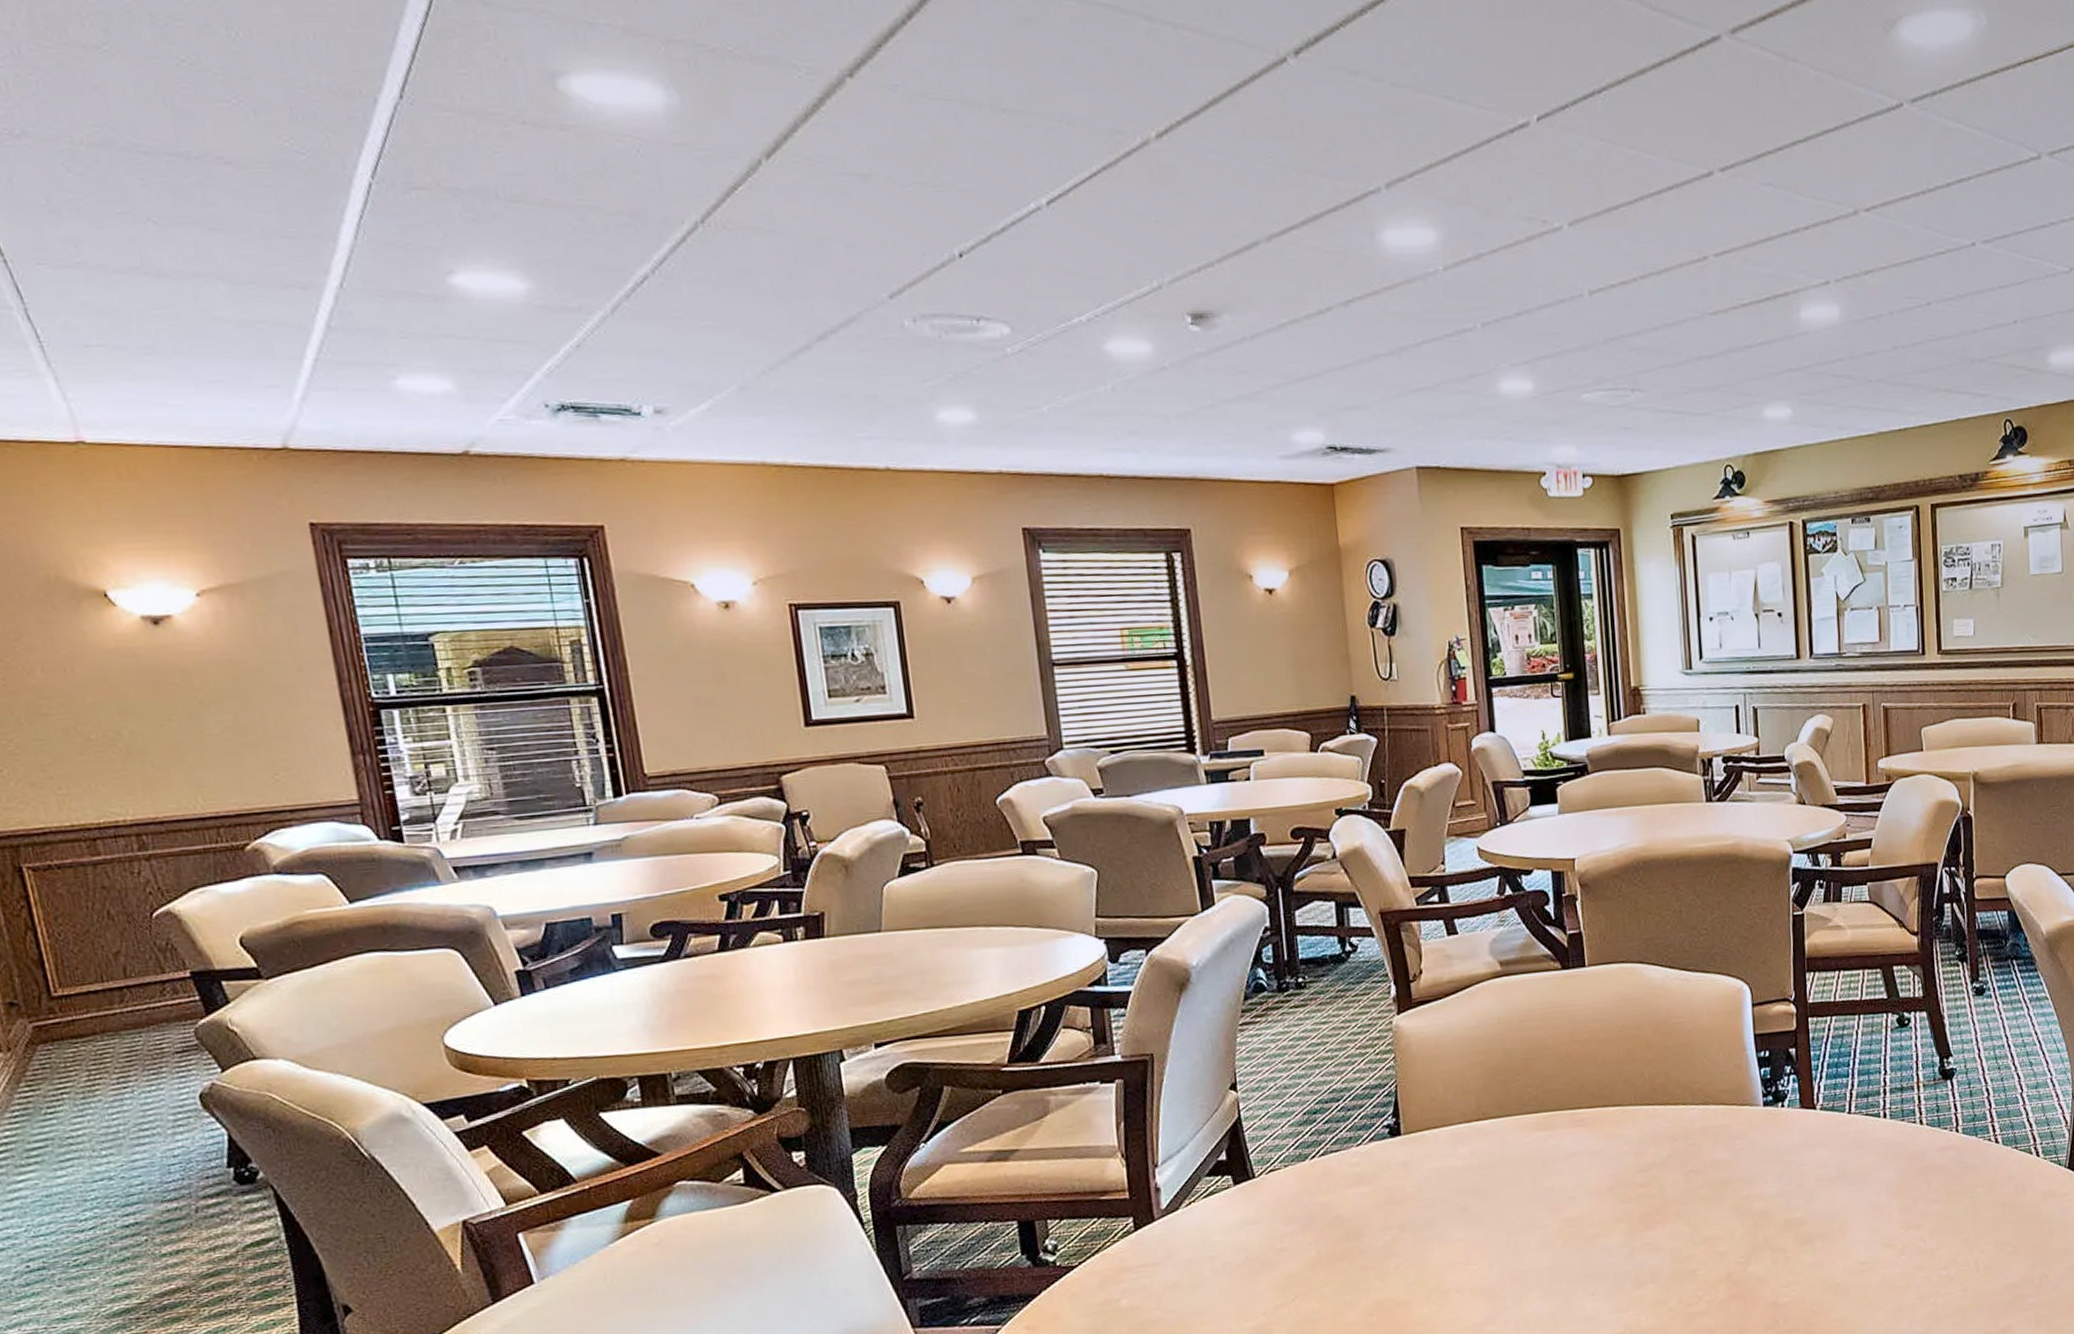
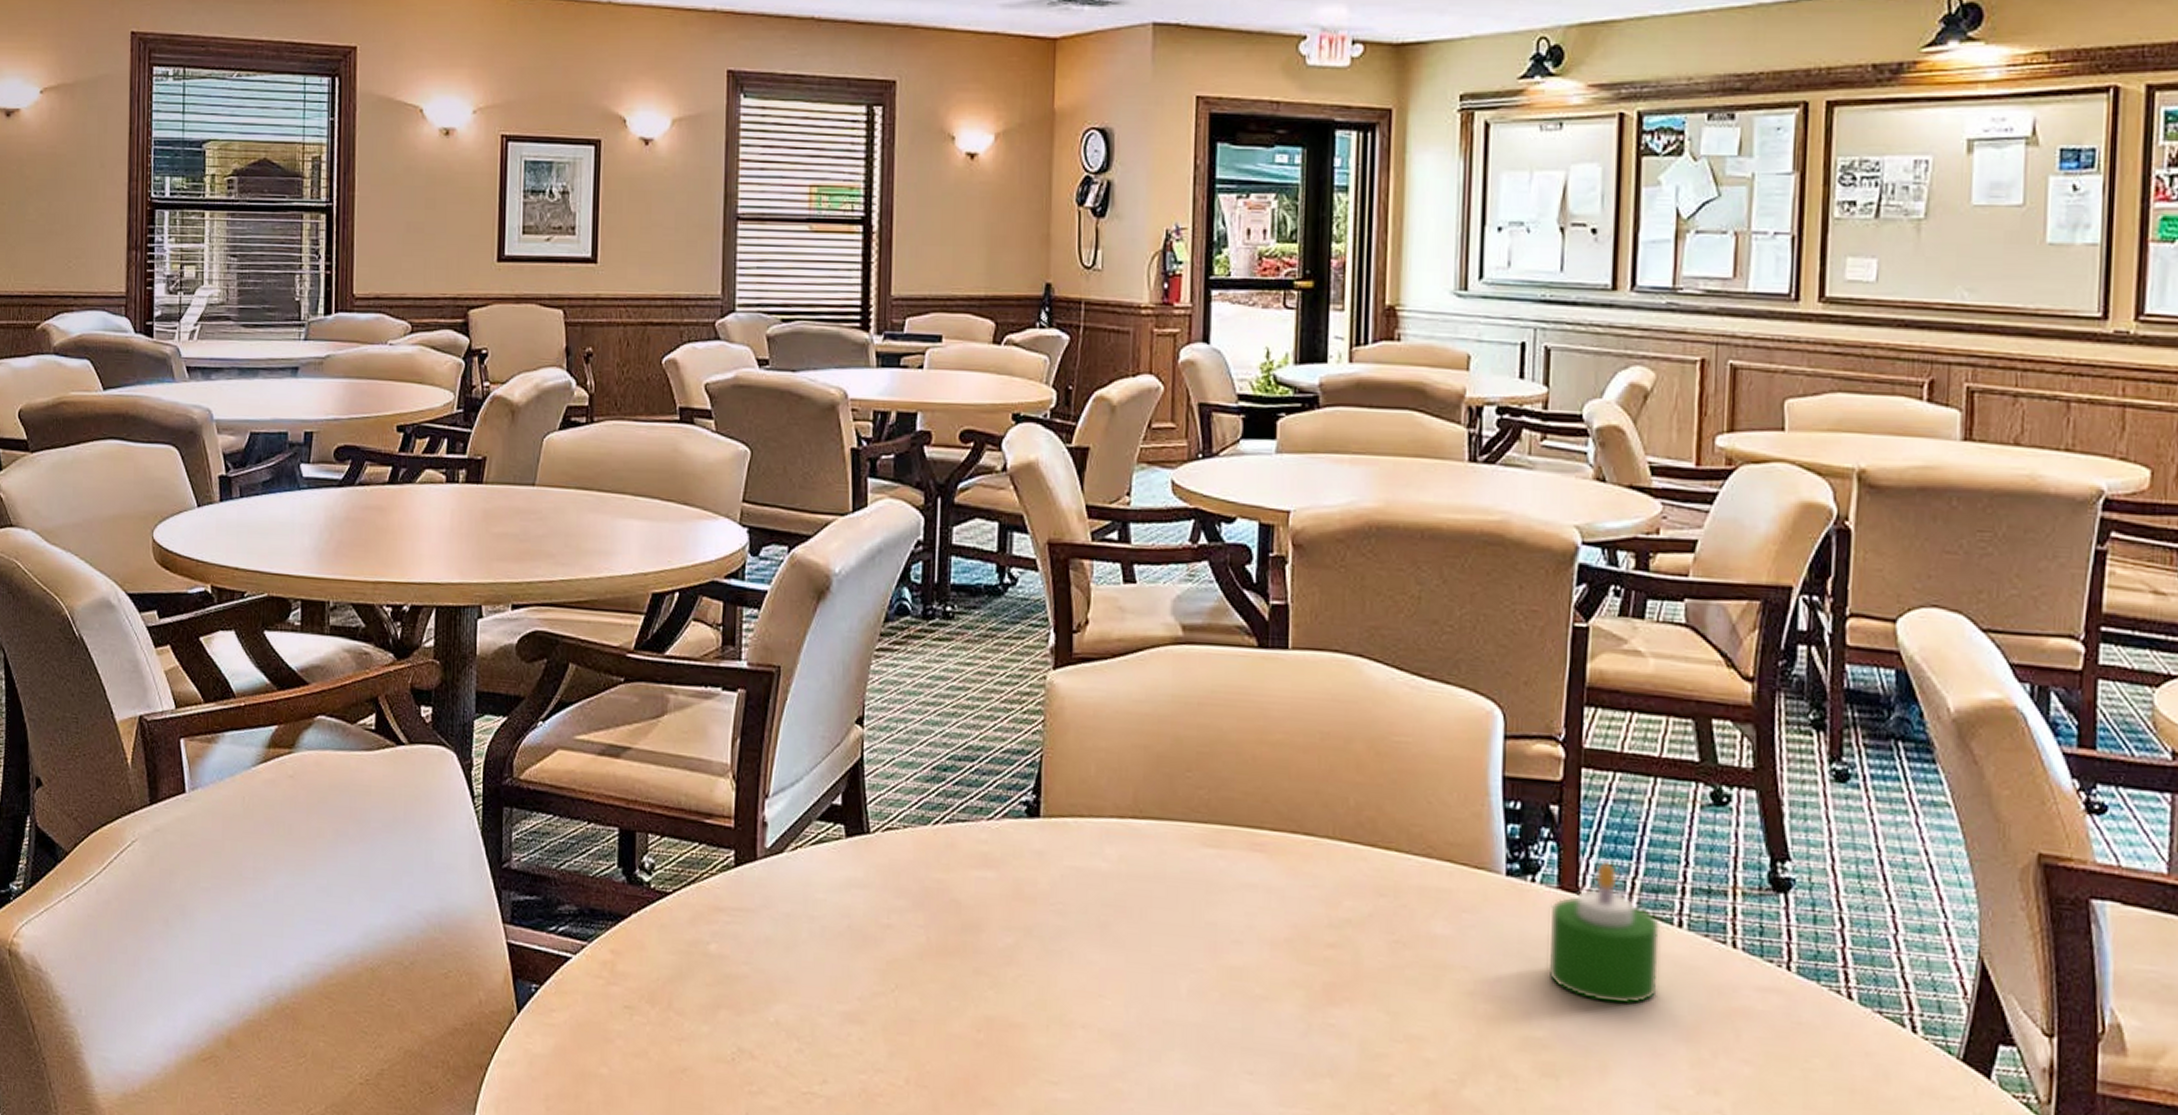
candle: none [1796,1081,1875,1183] -> present [1547,861,1661,1006]

